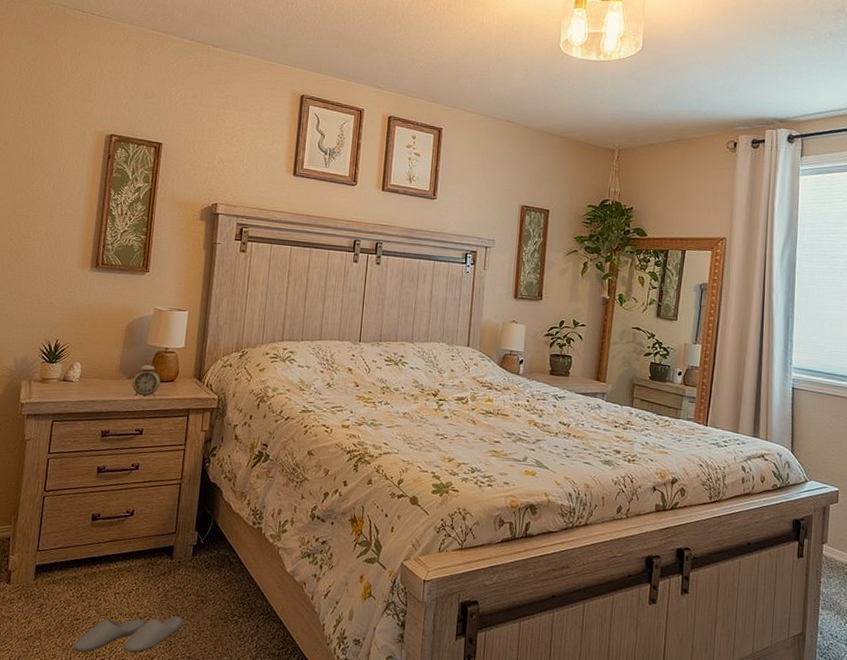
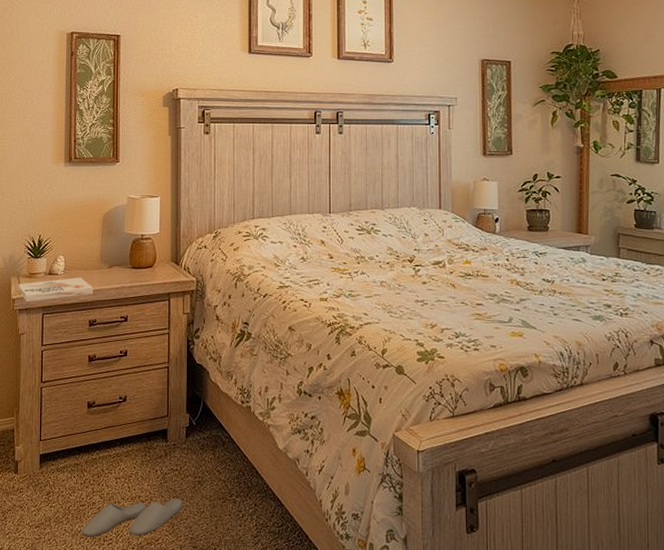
book: none [27,386,109,408] -> present [18,277,93,302]
alarm clock: present [132,358,161,398] -> none [113,246,140,285]

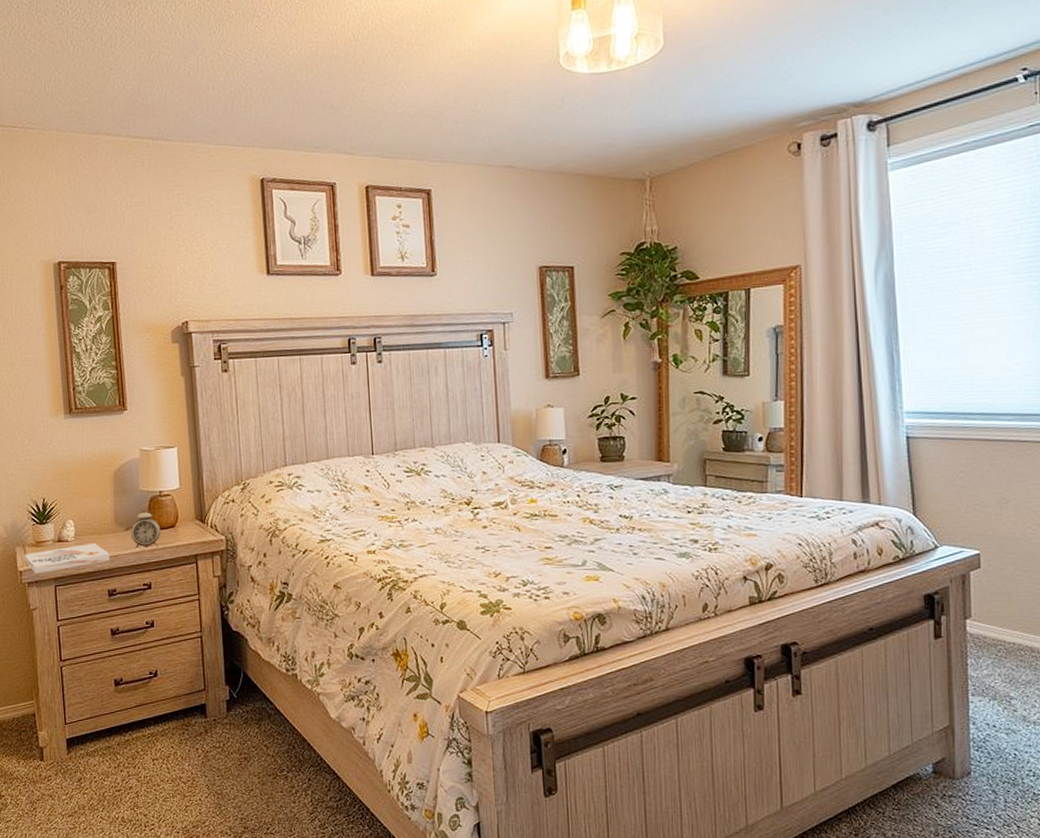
slippers: present [81,498,183,537] -> none [119,777,229,824]
alarm clock: none [113,246,140,285] -> present [130,504,161,550]

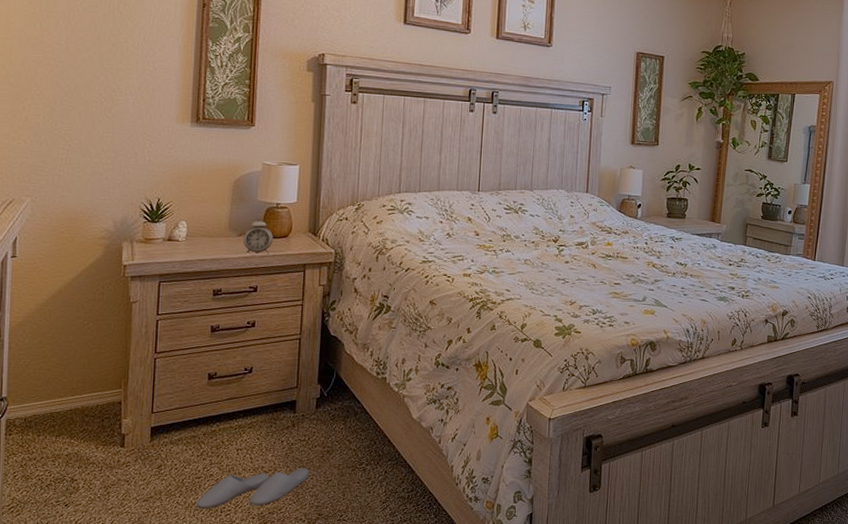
book: present [24,542,110,574] -> none [130,244,220,269]
slippers: none [119,777,229,824] -> present [195,468,310,509]

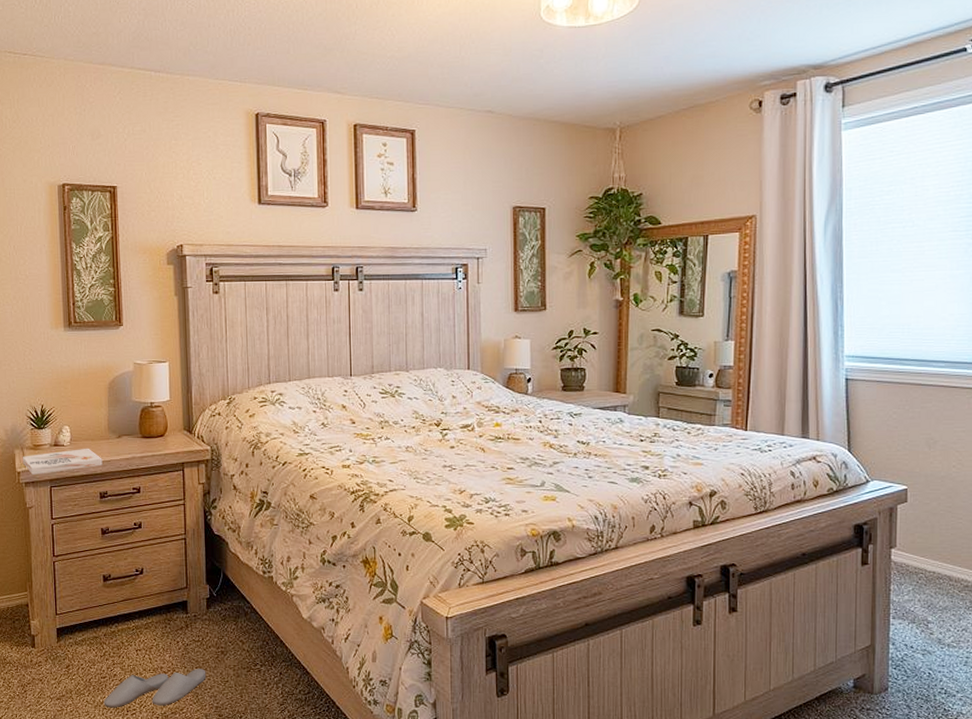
book: none [130,244,220,269] -> present [22,448,103,475]
alarm clock: present [243,214,274,254] -> none [122,414,151,456]

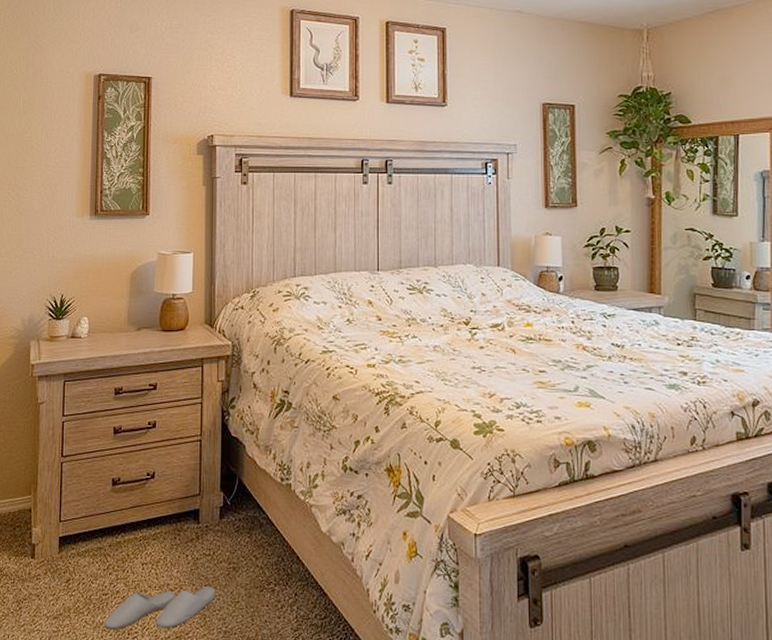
book: present [22,448,103,475] -> none [37,340,120,368]

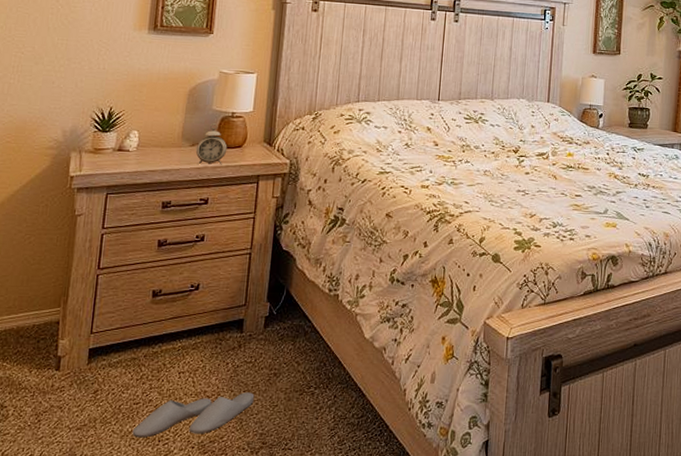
alarm clock: none [141,306,171,350] -> present [195,123,228,165]

